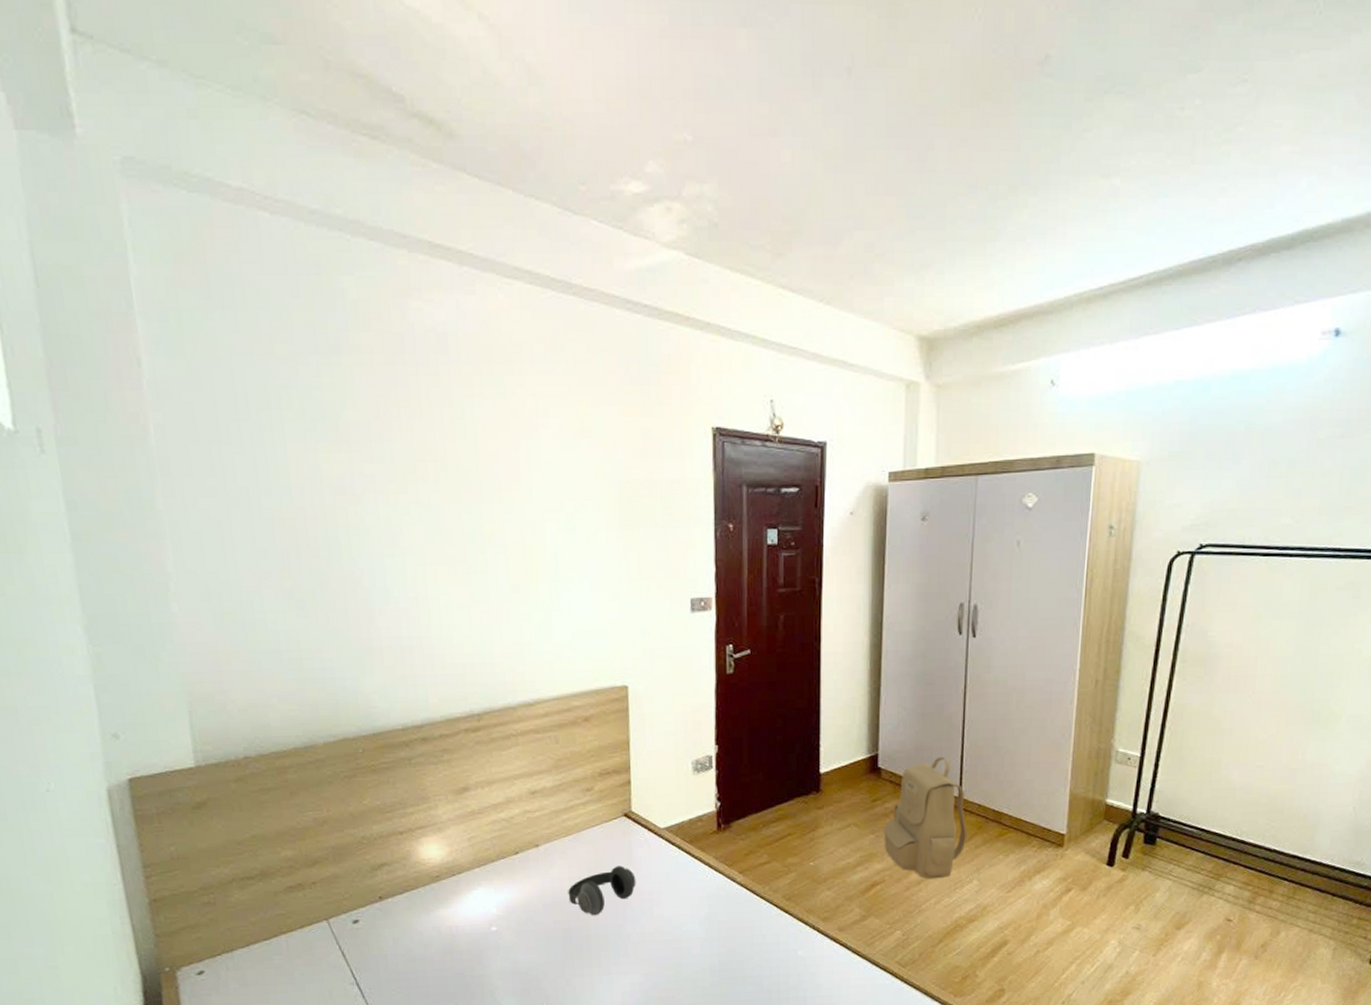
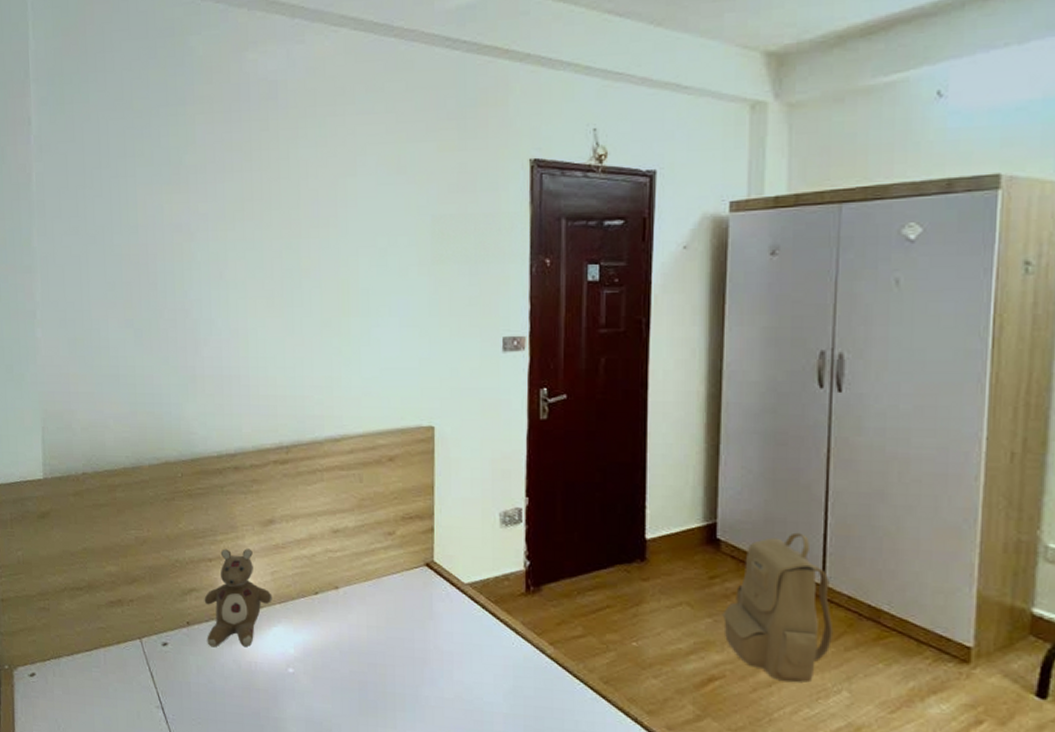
stuffed bear: none [396,818,471,918] -> present [204,548,273,648]
headphones: present [568,866,636,916] -> none [365,619,436,672]

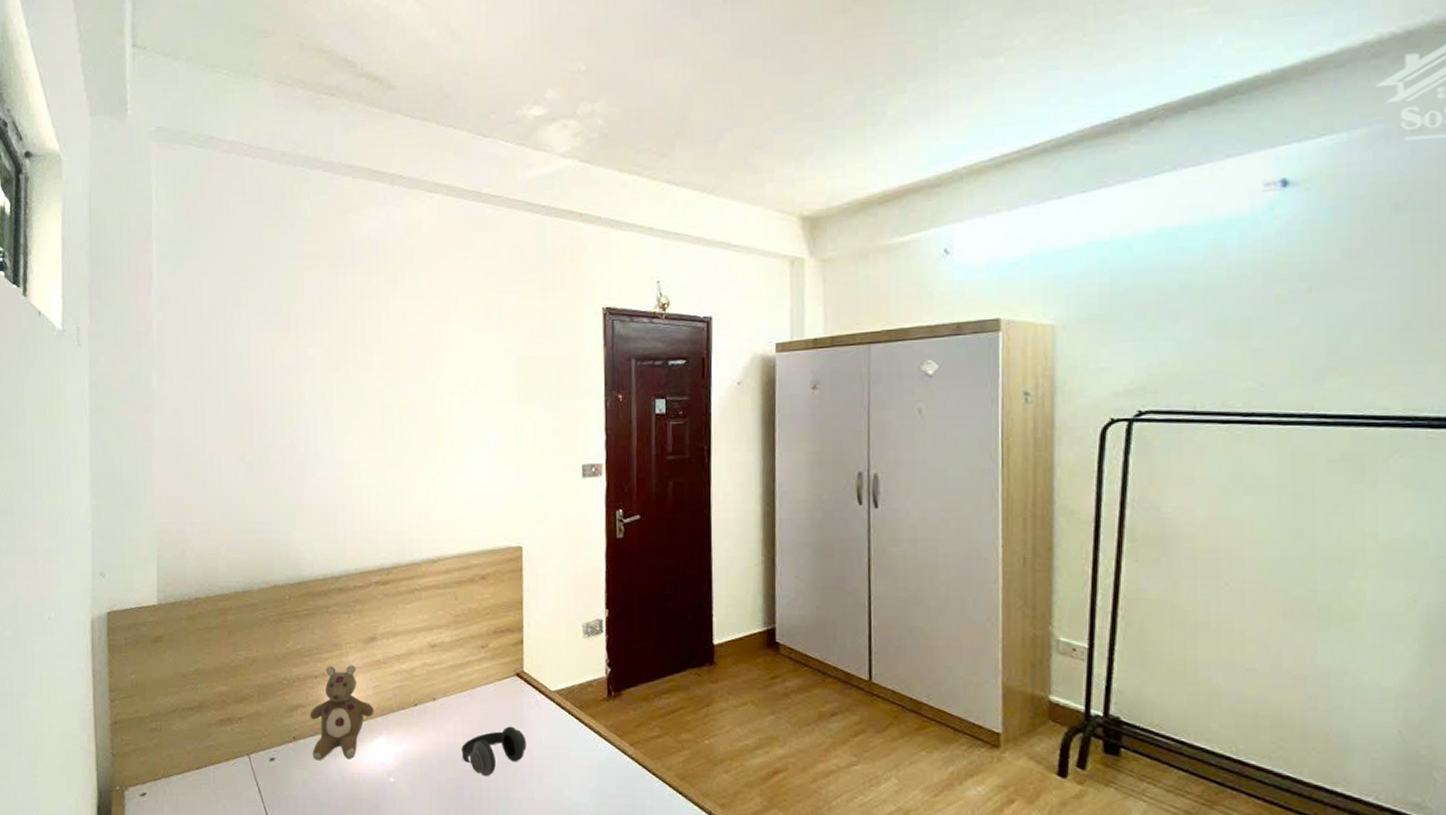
headphones: none [365,619,436,672] -> present [461,726,527,777]
backpack: present [722,532,834,683] -> none [783,634,881,772]

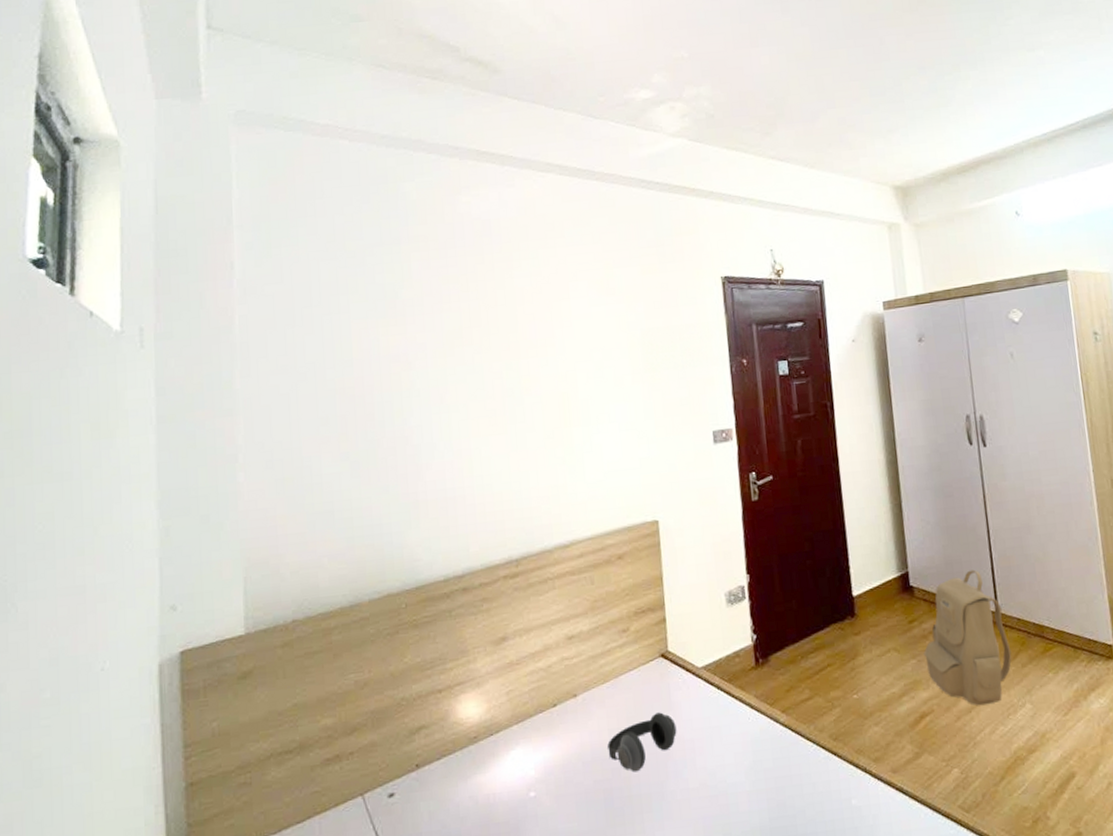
stuffed bear: present [310,665,374,761] -> none [434,671,509,787]
backpack: none [783,634,881,772] -> present [923,569,1012,705]

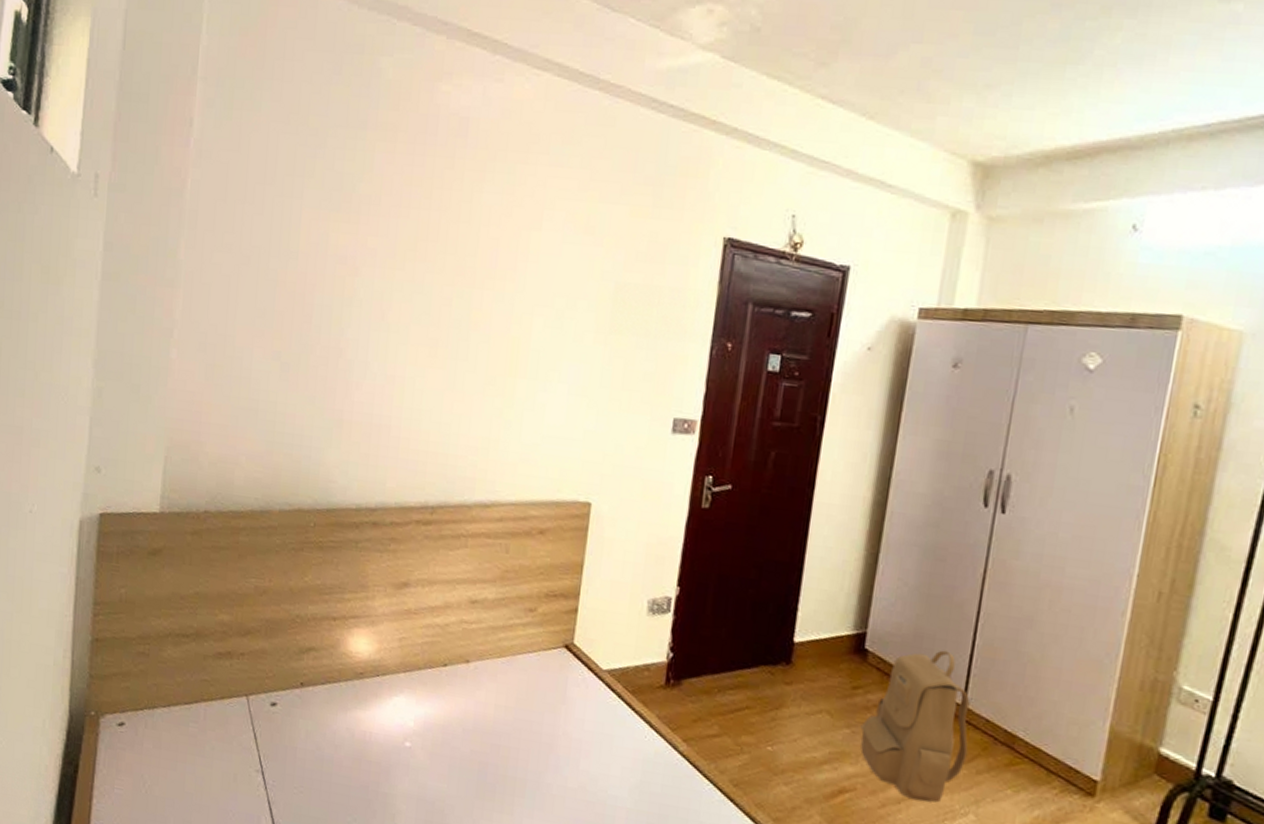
headphones: present [607,712,677,772] -> none [490,702,567,755]

